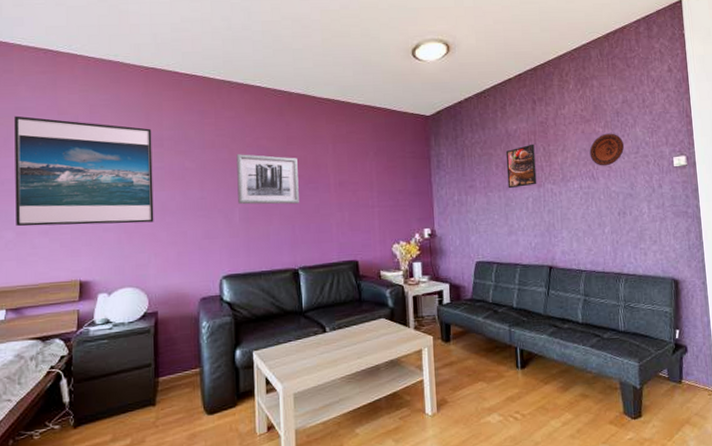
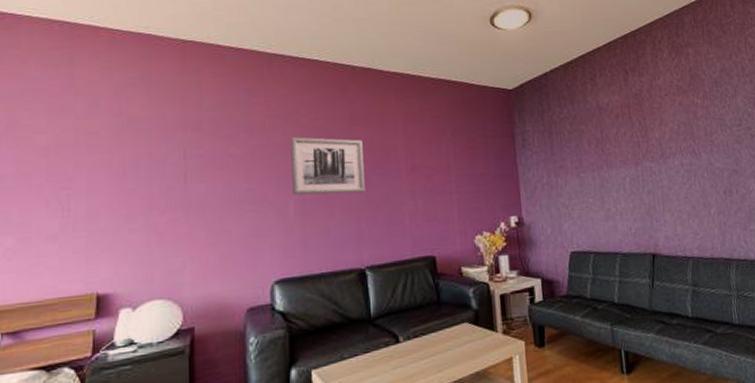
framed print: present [14,115,154,227] -> none [17,98,191,231]
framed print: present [505,143,537,189] -> none [598,118,634,168]
decorative plate: present [589,133,625,166] -> none [689,104,726,141]

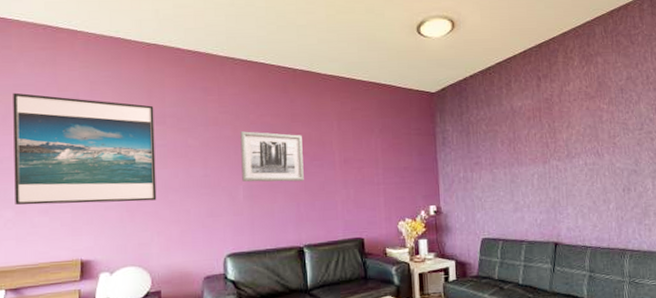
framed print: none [17,98,191,231] -> present [13,92,157,206]

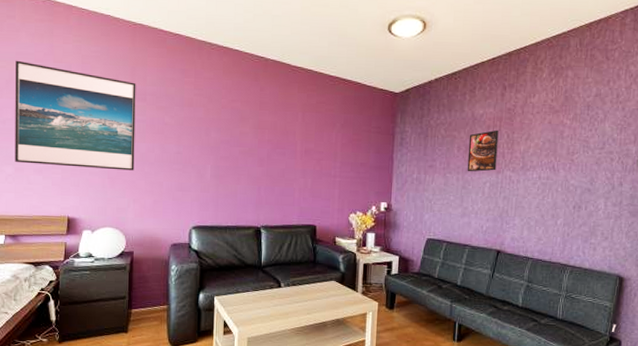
wall art: present [240,131,304,182] -> none [210,114,268,166]
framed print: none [511,120,542,166] -> present [467,129,499,172]

